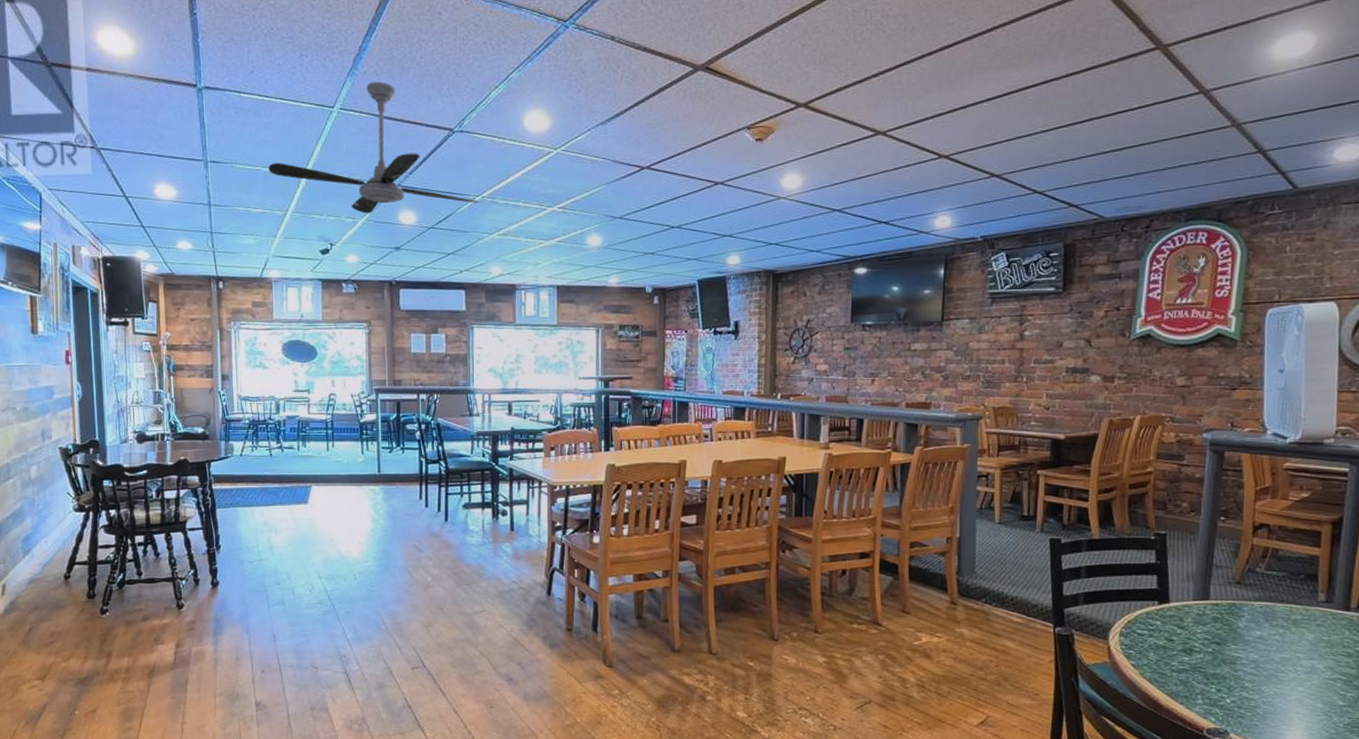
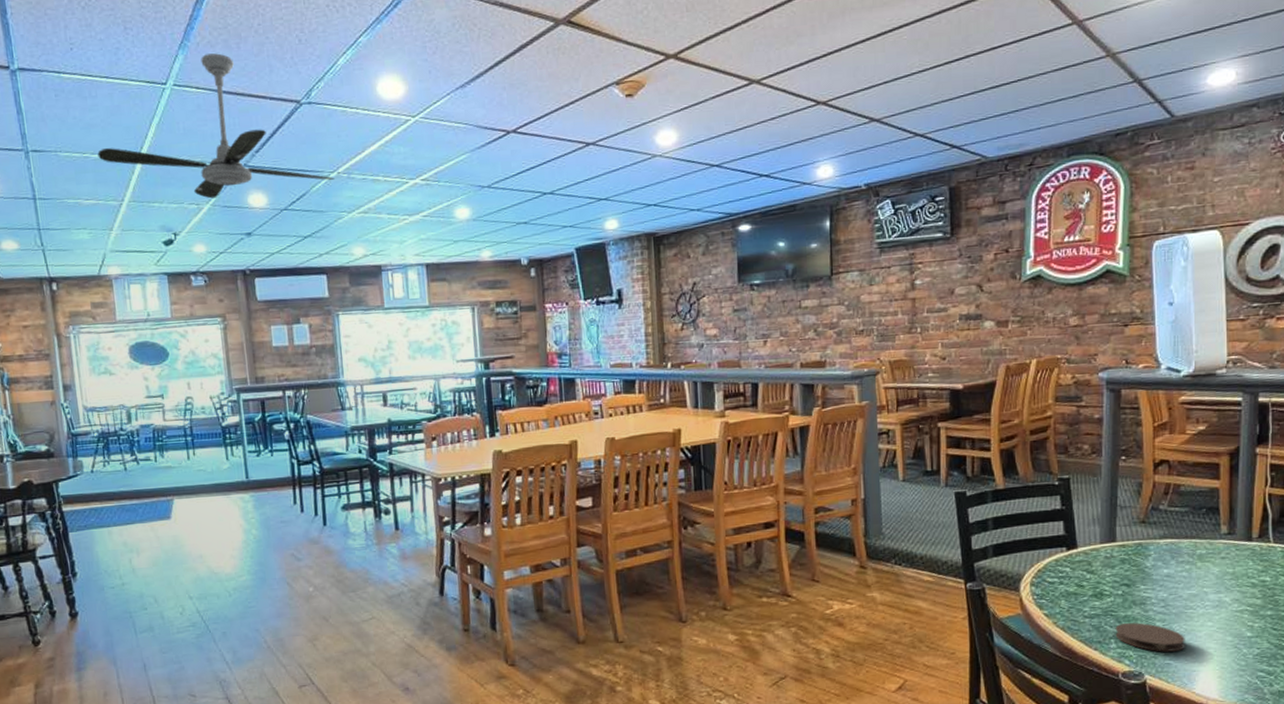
coaster: none [1202,681,1274,713] -> present [1115,623,1185,652]

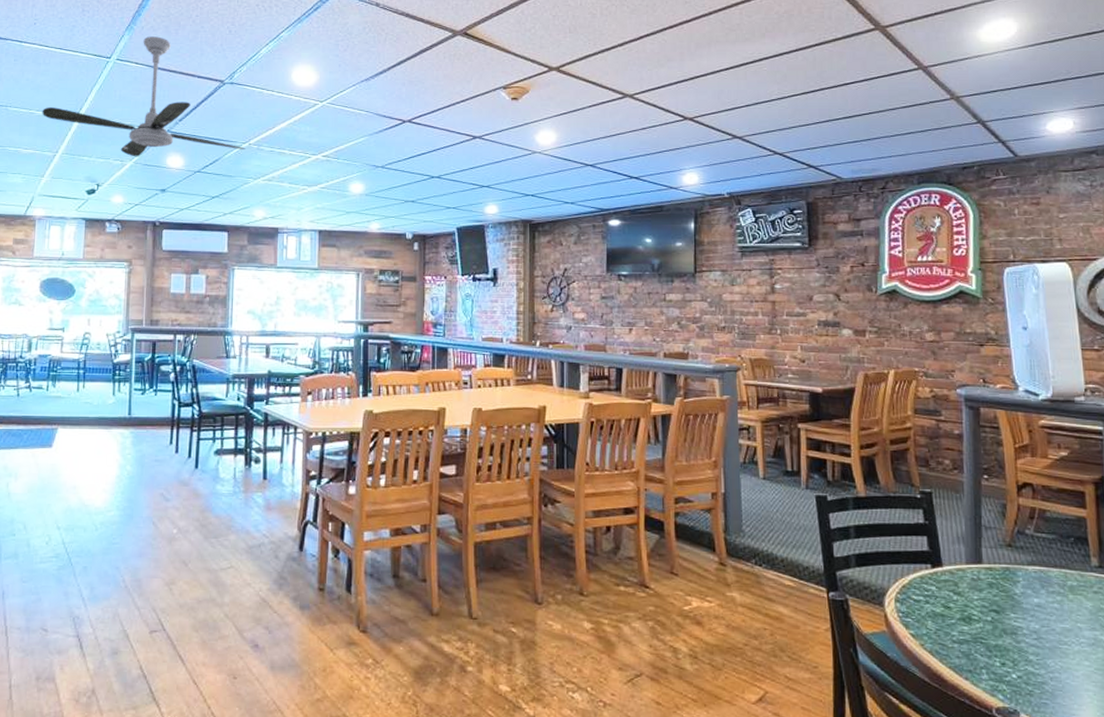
coaster: present [1115,623,1185,652] -> none [986,653,1062,690]

